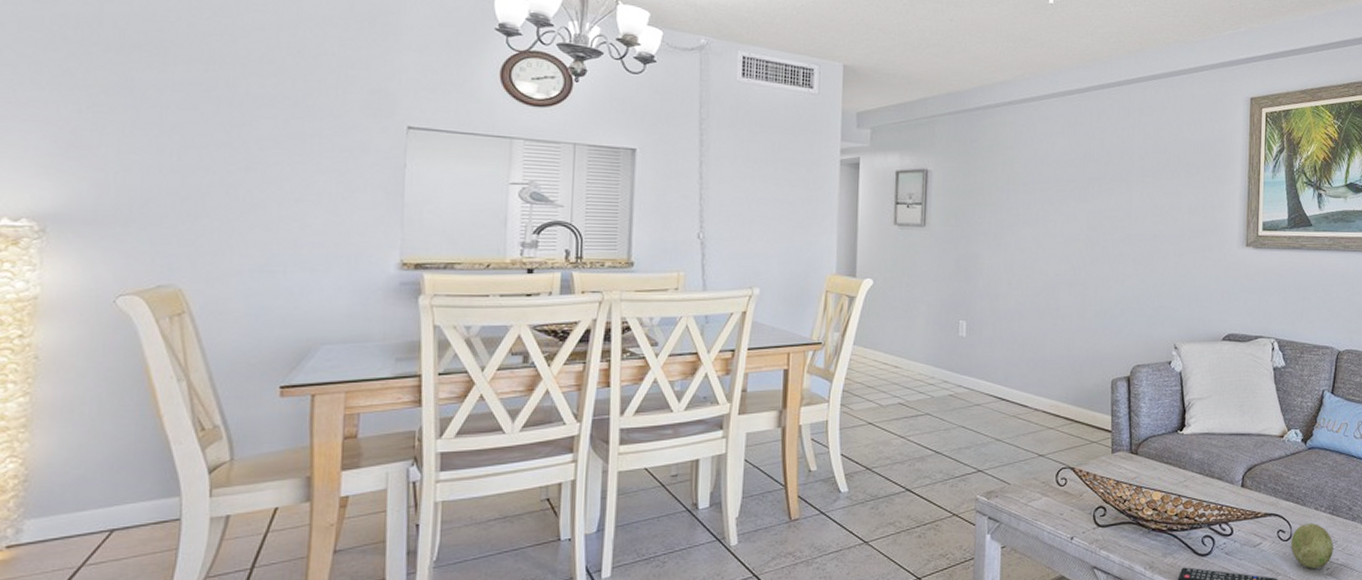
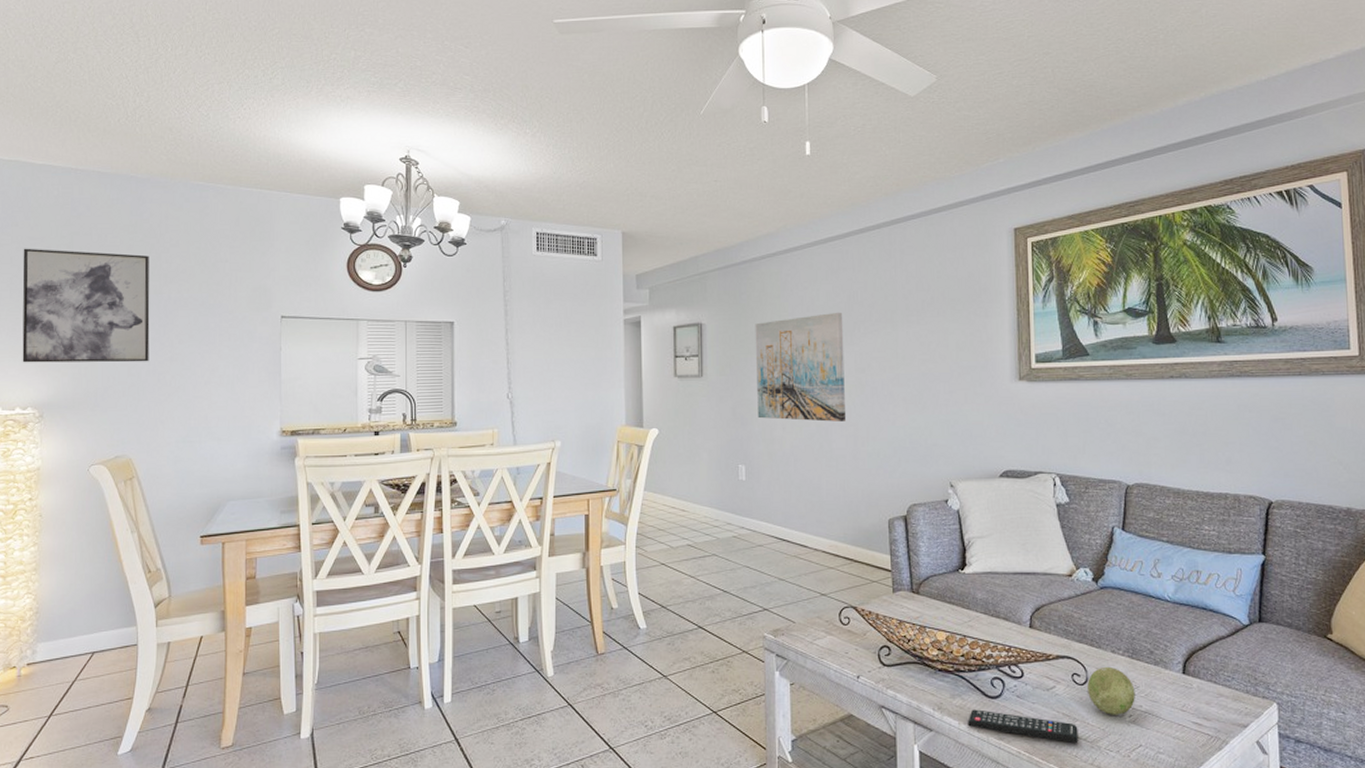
wall art: none [14,12,220,171] -> present [22,248,150,363]
wall art: none [983,167,1078,280] -> present [755,312,847,422]

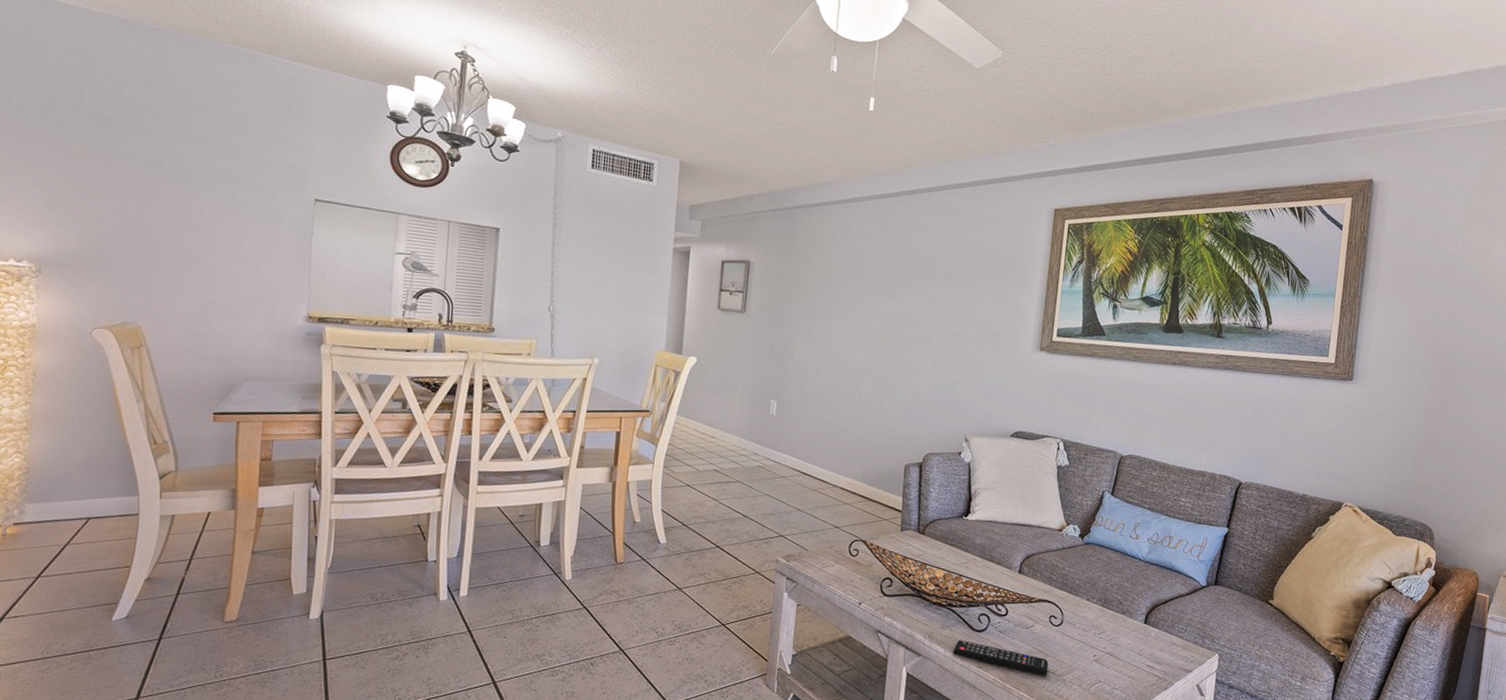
wall art: present [22,248,150,363] -> none [18,88,171,229]
wall art: present [755,312,847,422] -> none [794,266,886,370]
decorative ball: present [1087,666,1135,715] -> none [1061,612,1102,654]

